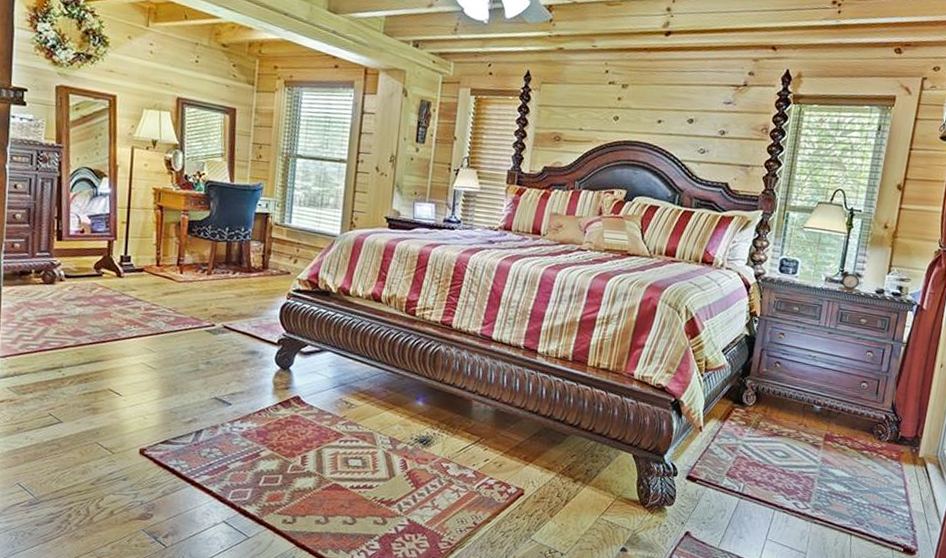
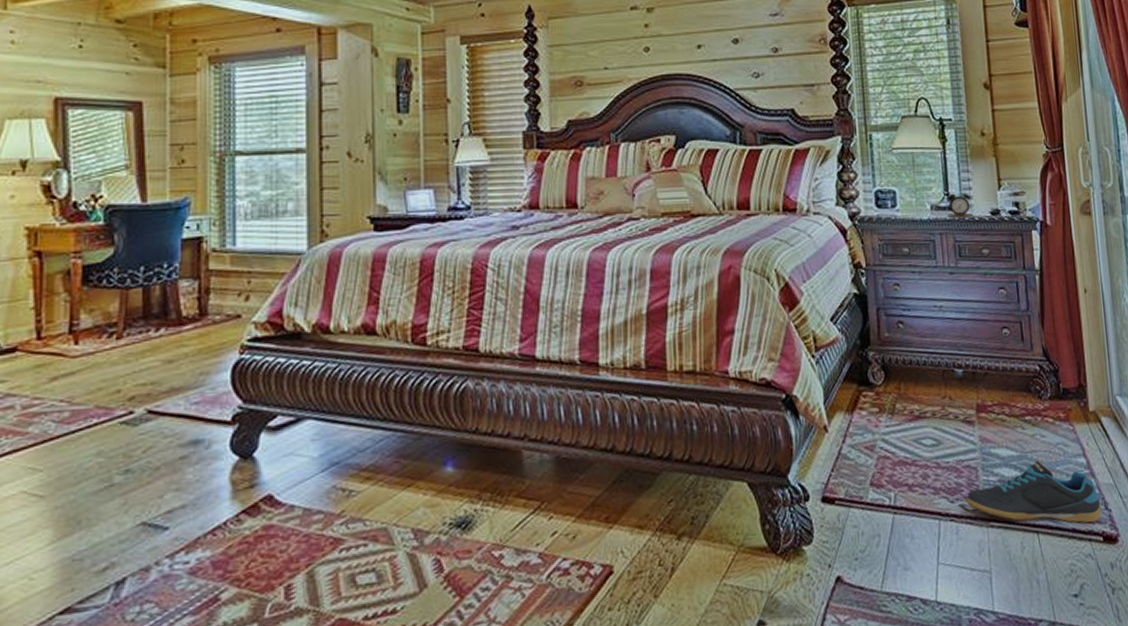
athletic shoe: none [799,484,909,537] -> present [966,460,1102,523]

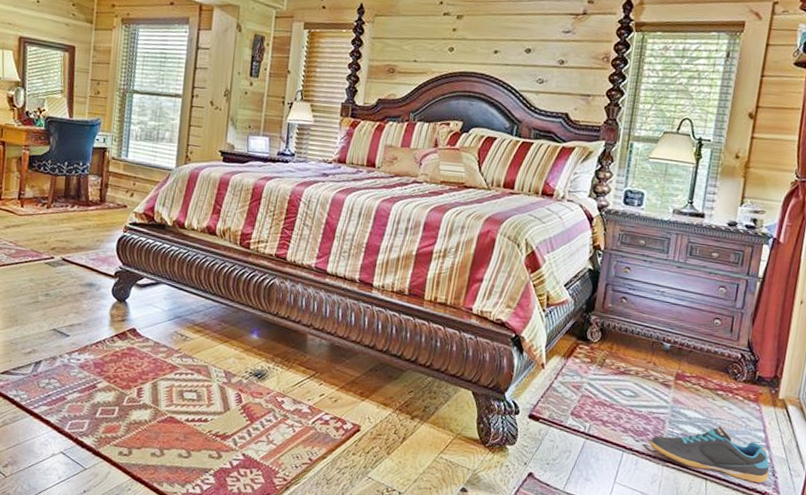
alarm clock: present [947,191,974,219] -> none [686,201,713,225]

